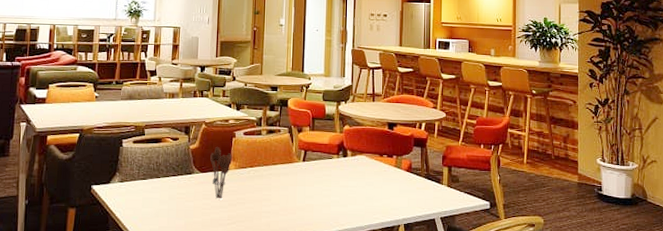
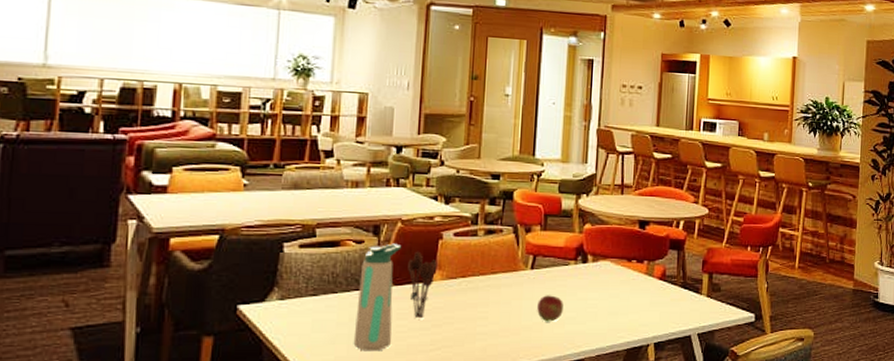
water bottle: none [172,140,206,224] -> present [353,243,402,352]
fruit: none [308,182,329,204] -> present [537,295,563,322]

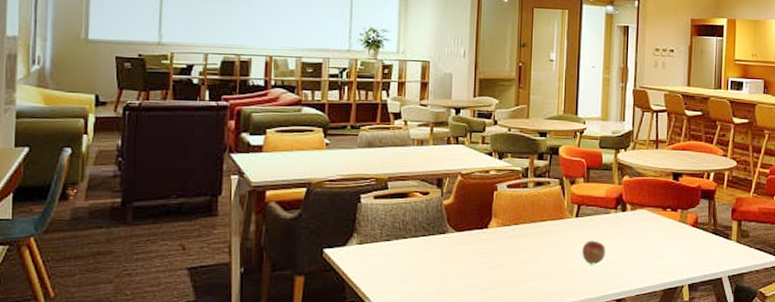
water bottle: present [353,243,402,352] -> none [422,194,462,290]
utensil holder: present [408,252,437,319] -> none [467,202,493,262]

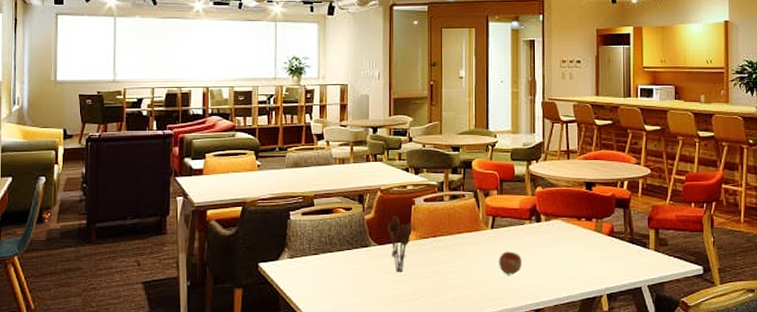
utensil holder: none [467,202,493,262] -> present [388,216,412,274]

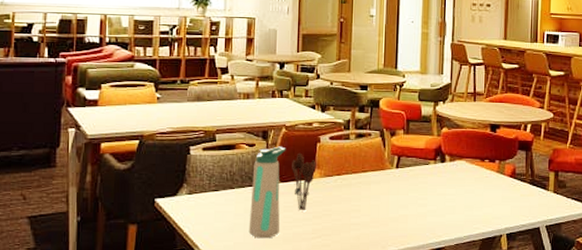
water bottle: none [348,209,382,301] -> present [248,146,286,239]
fruit: present [499,251,522,275] -> none [402,191,425,214]

